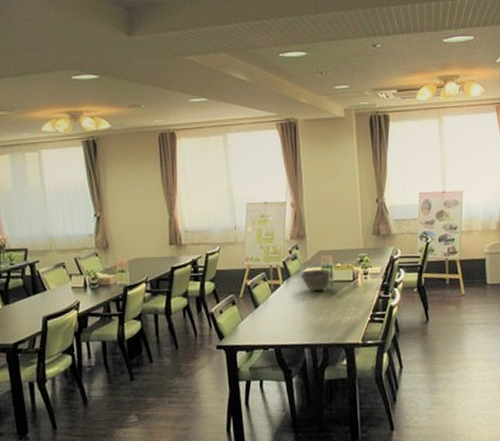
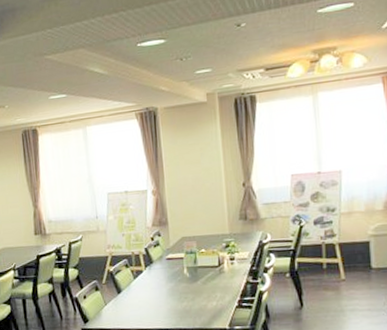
bowl: present [300,269,331,291] -> none [162,255,195,277]

